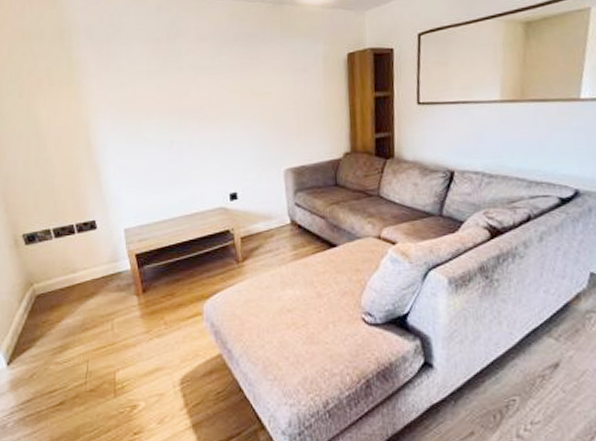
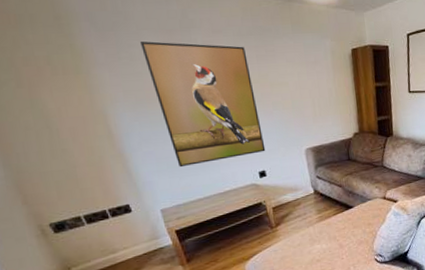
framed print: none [128,51,240,184] -> present [139,41,266,168]

